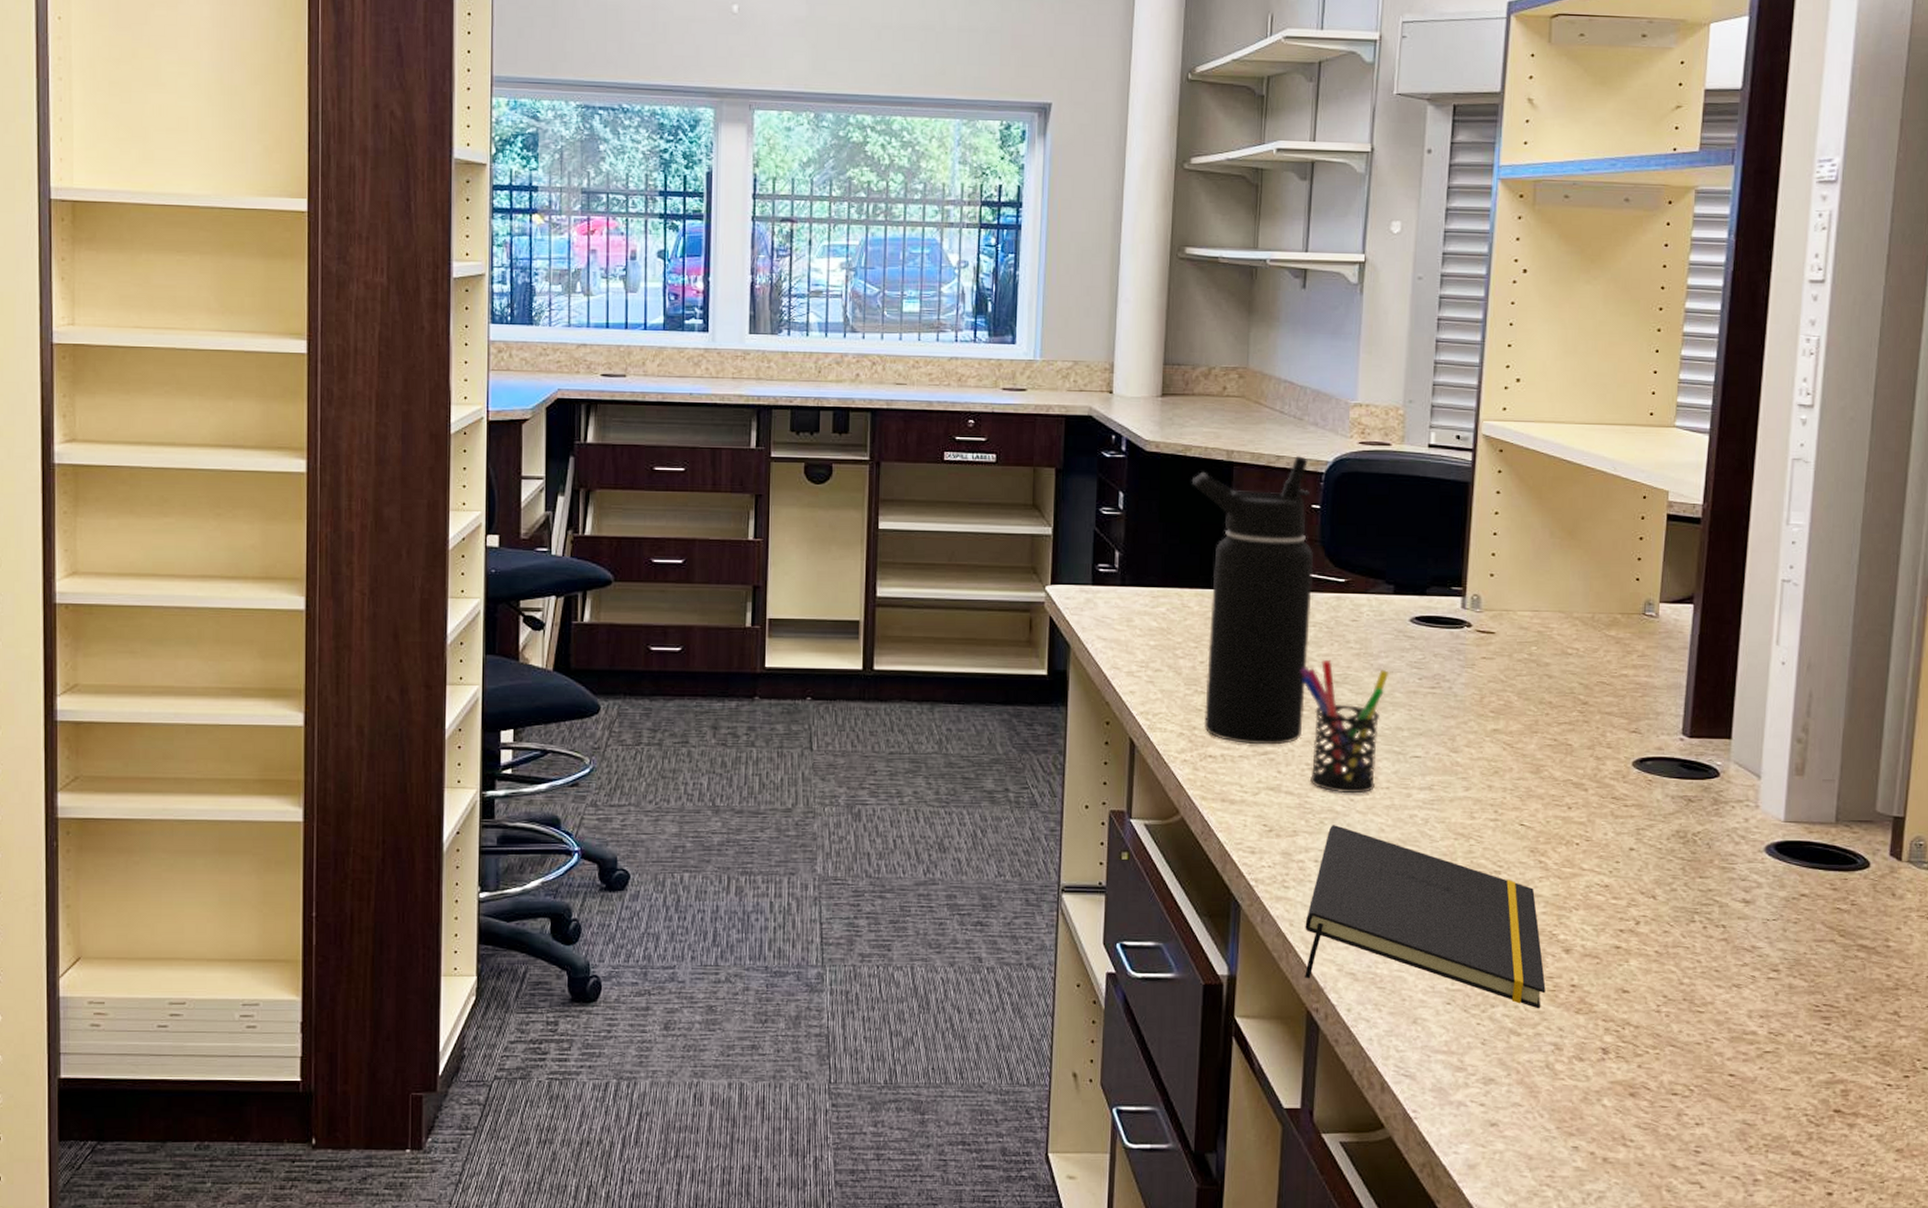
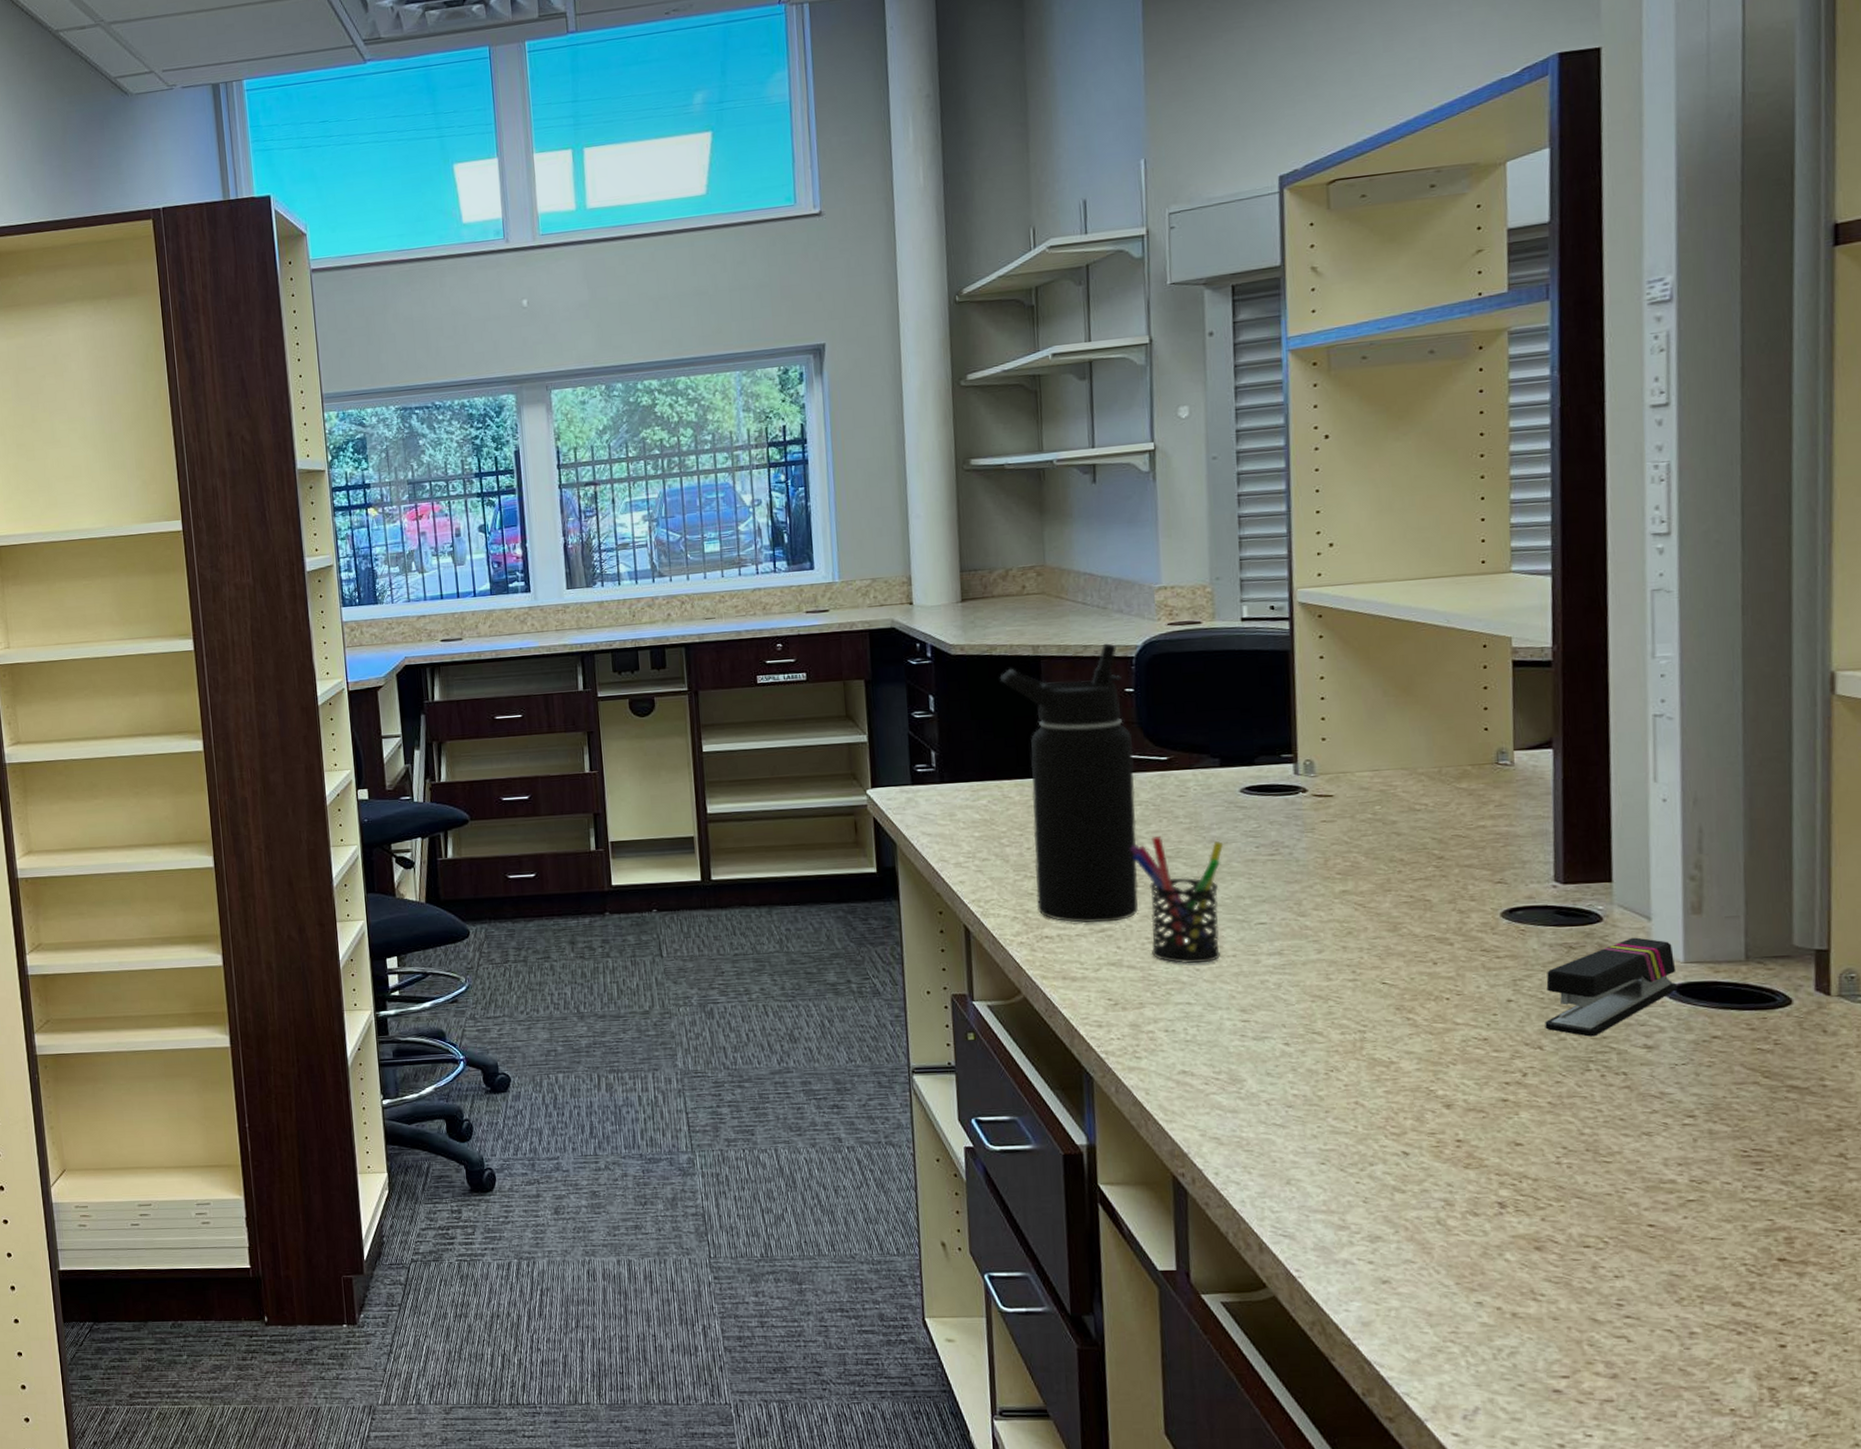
notepad: present [1305,825,1546,1009] -> none [1161,995,1428,1166]
stapler: none [1660,794,1777,889] -> present [1545,937,1678,1037]

